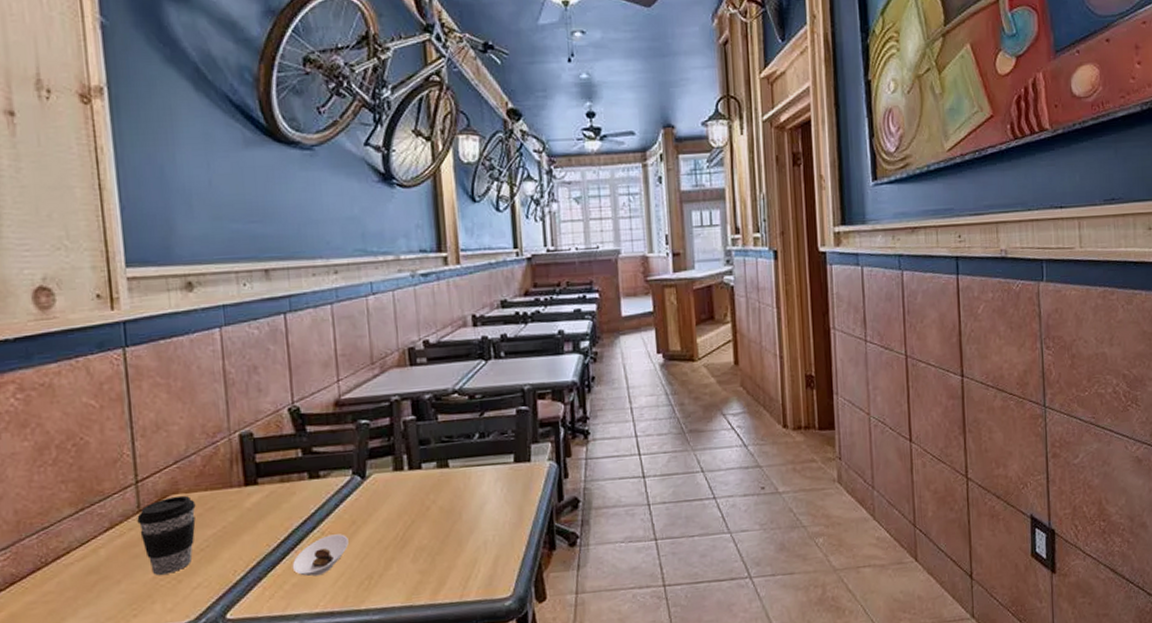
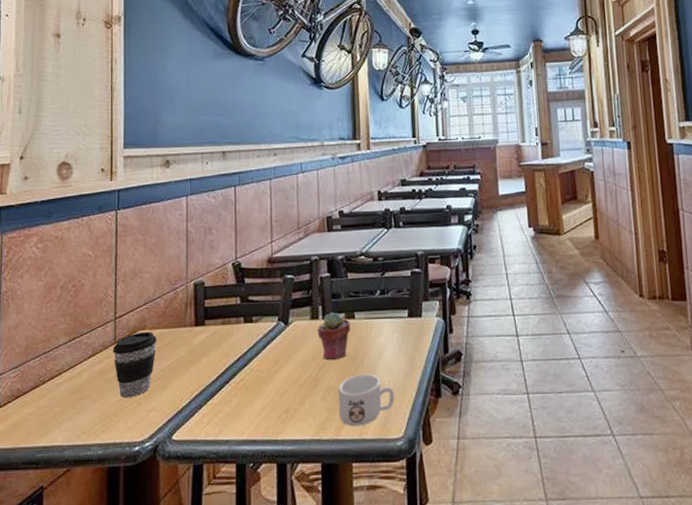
saucer: present [292,534,349,577] -> none [226,371,272,407]
potted succulent: none [402,461,445,517] -> present [317,312,351,361]
mug: none [431,529,501,589] -> present [338,373,395,427]

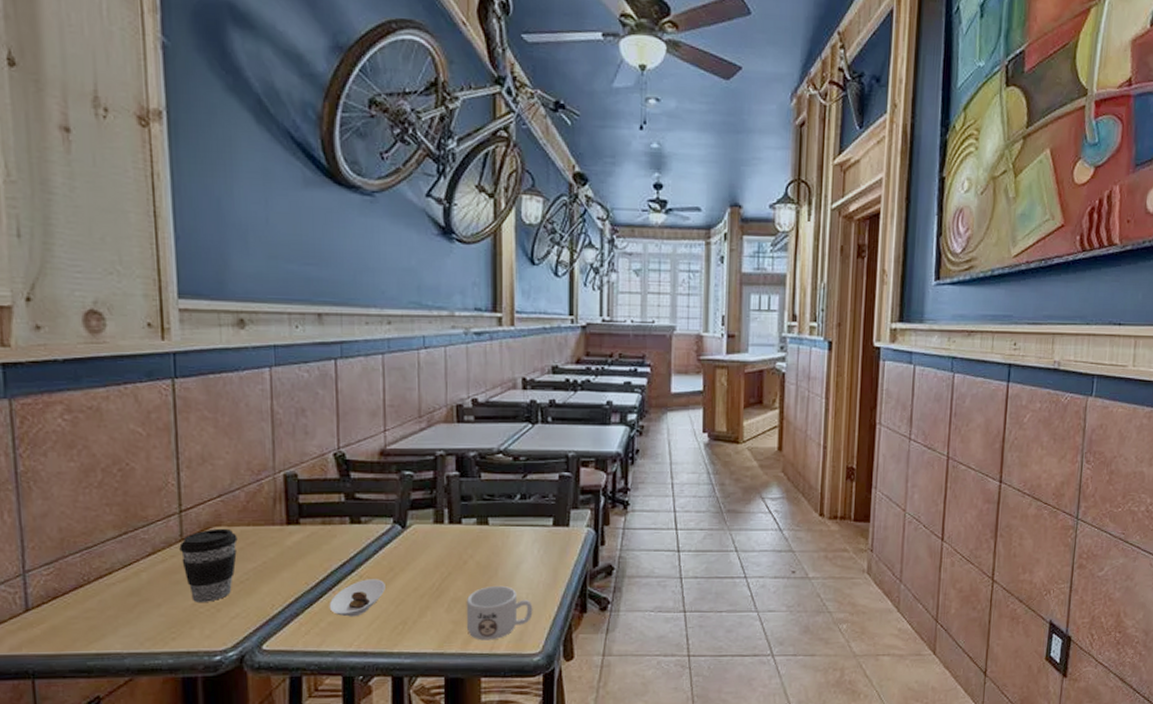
saucer: none [226,371,272,407] -> present [329,579,385,617]
potted succulent: present [317,312,351,361] -> none [442,516,484,570]

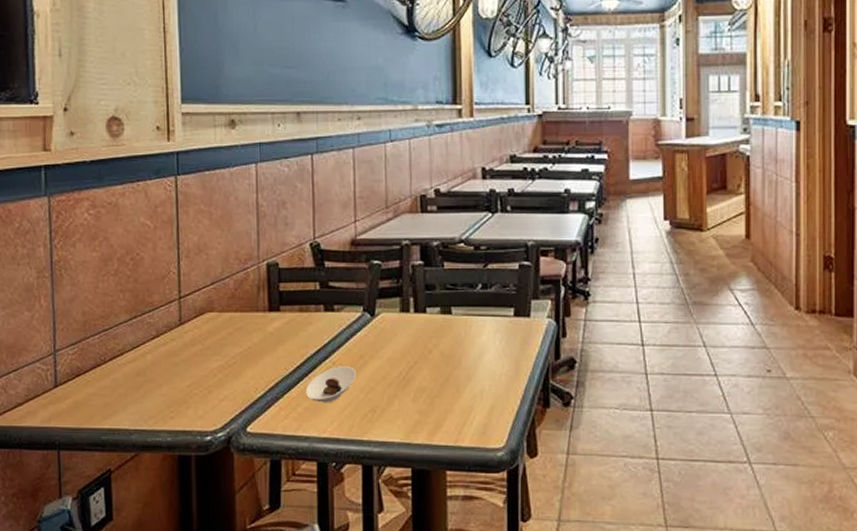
coffee cup: present [179,528,238,602] -> none [178,314,227,384]
mug: present [466,585,533,641] -> none [431,376,496,432]

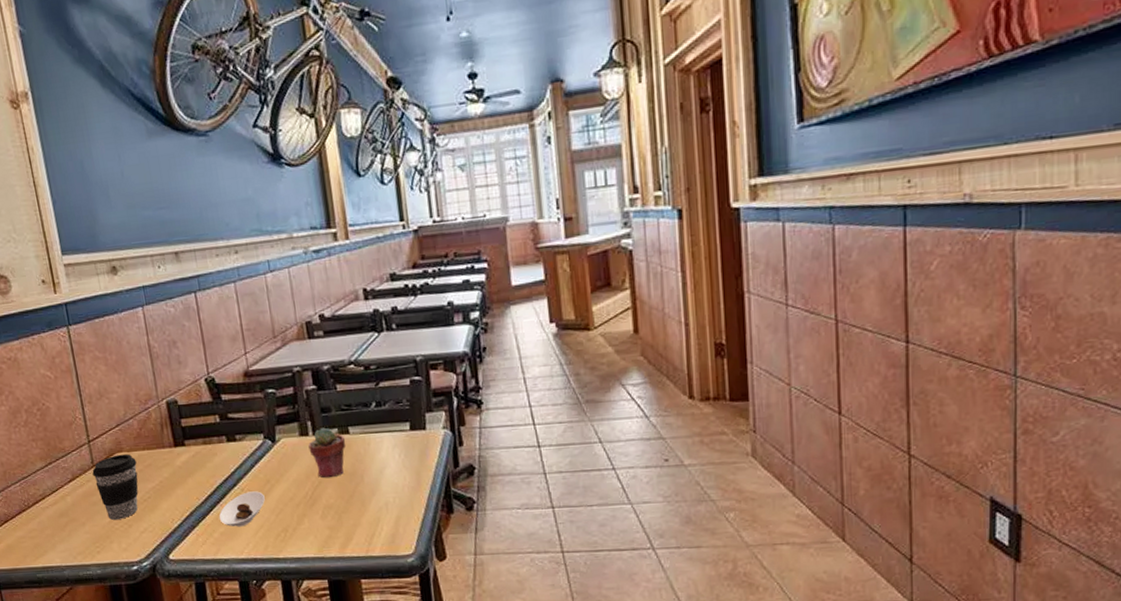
coffee cup: none [178,314,227,384] -> present [92,454,139,520]
potted succulent: none [408,305,447,359] -> present [308,427,346,478]

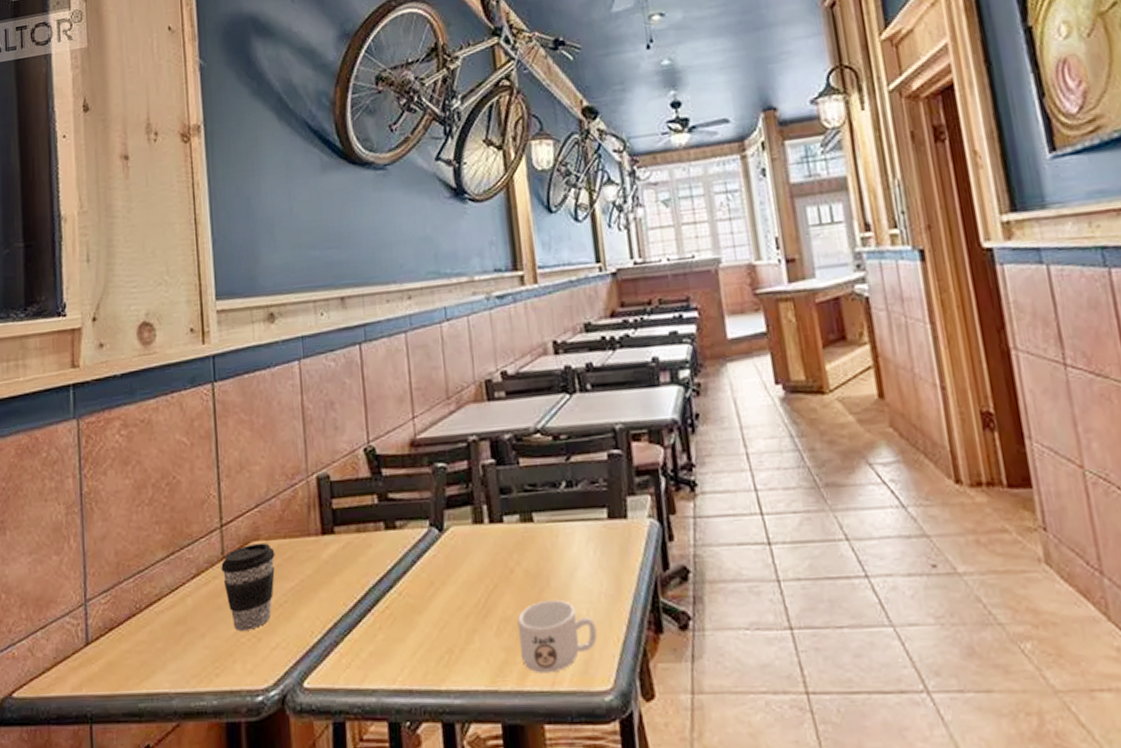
saucer: present [219,491,265,527] -> none [368,596,427,645]
potted succulent: present [308,427,346,478] -> none [483,513,529,581]
mug: none [338,491,402,544] -> present [517,599,598,674]

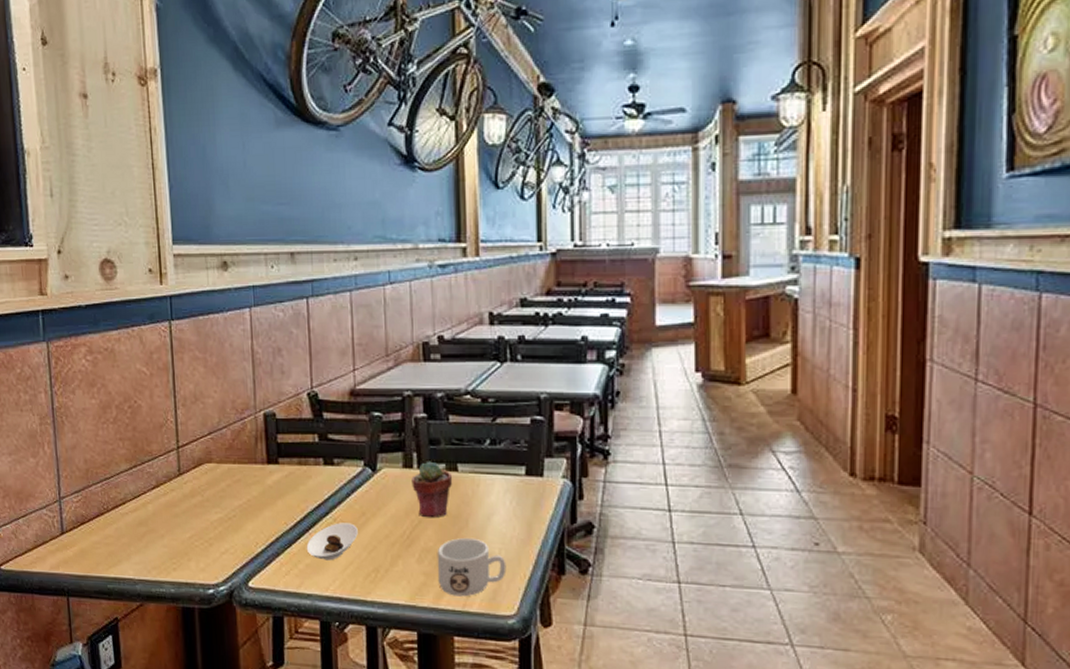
coffee cup: present [221,542,275,631] -> none [178,465,225,536]
saucer: none [368,596,427,645] -> present [306,522,358,561]
potted succulent: none [483,513,529,581] -> present [411,461,453,518]

